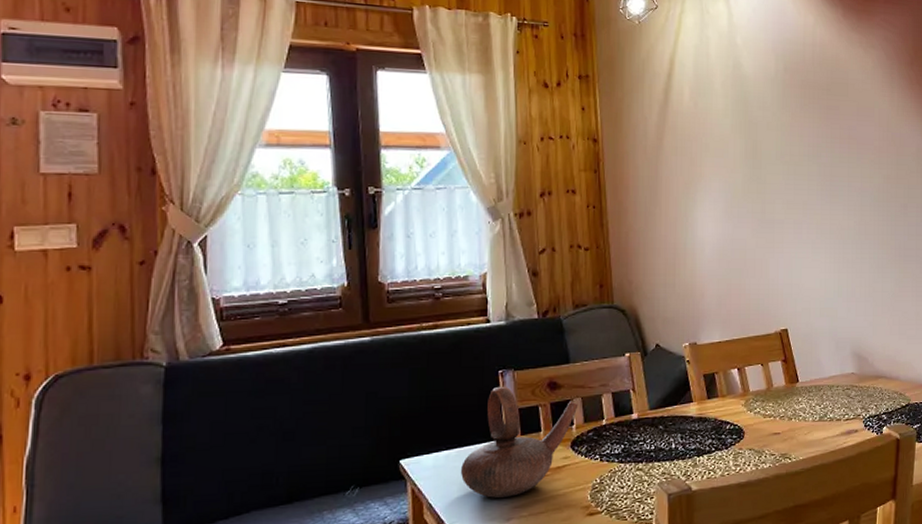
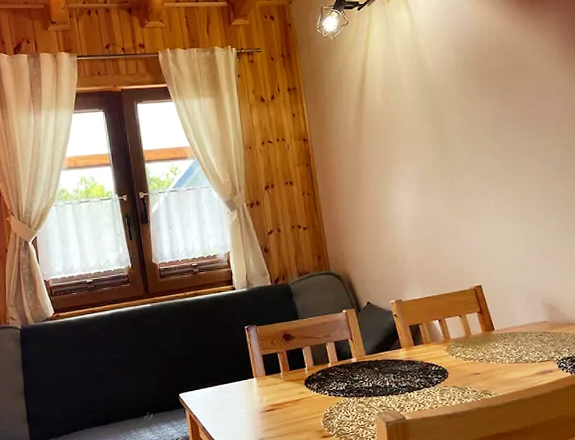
teapot: present [461,386,578,498] -> none [223,338,308,423]

